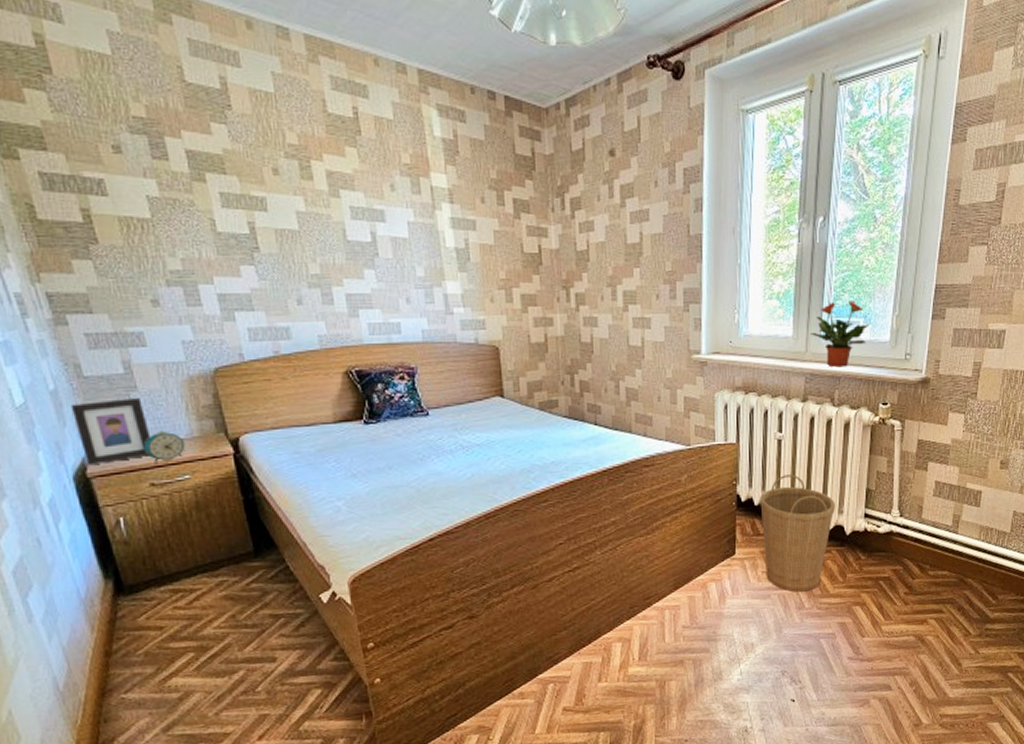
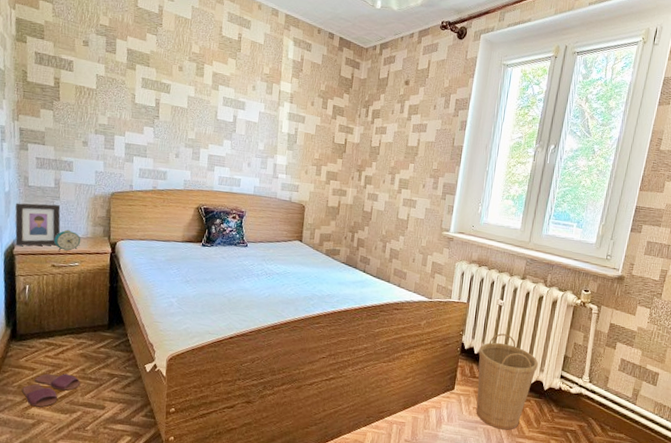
slippers: none [152,625,235,676] -> present [22,373,81,407]
potted plant: present [810,300,870,368] -> none [534,208,581,258]

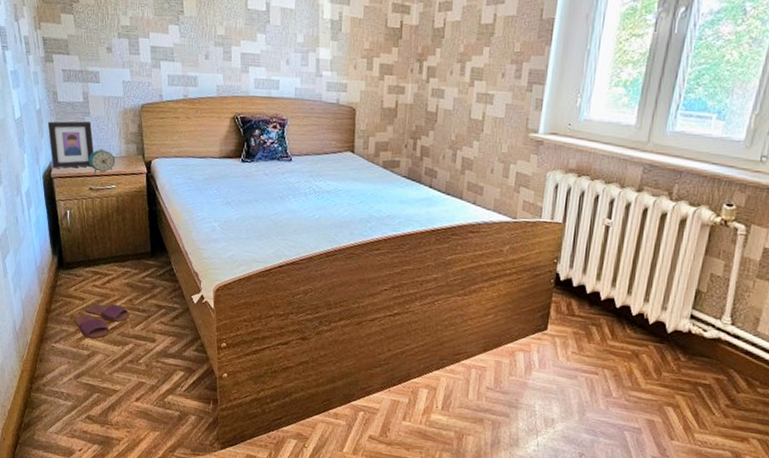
basket: present [476,333,538,430] -> none [575,261,659,381]

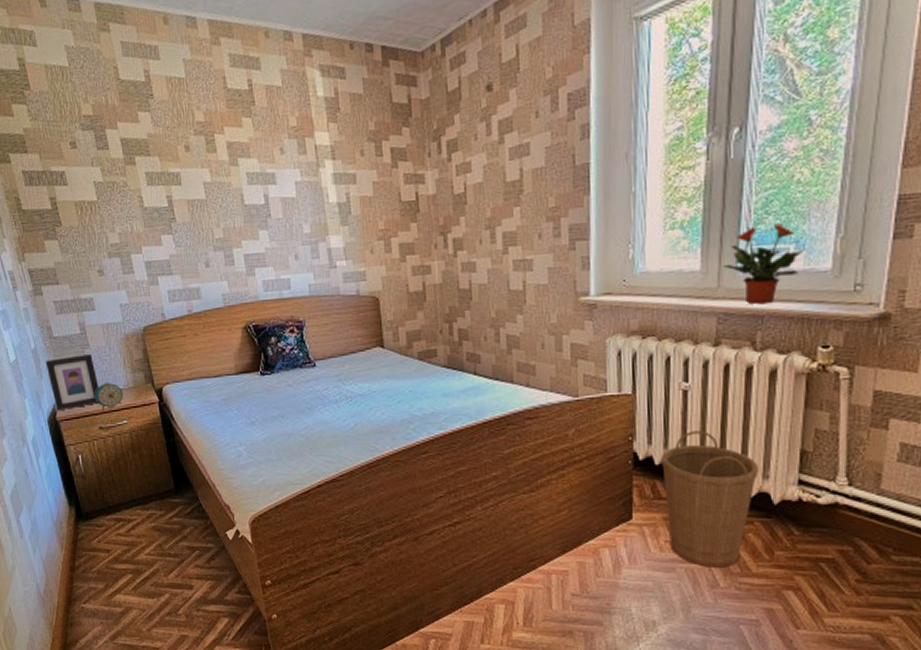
slippers: present [75,304,130,339] -> none [102,552,161,593]
basket: none [575,261,659,381] -> present [661,431,758,568]
potted plant: none [655,94,723,163] -> present [723,223,803,305]

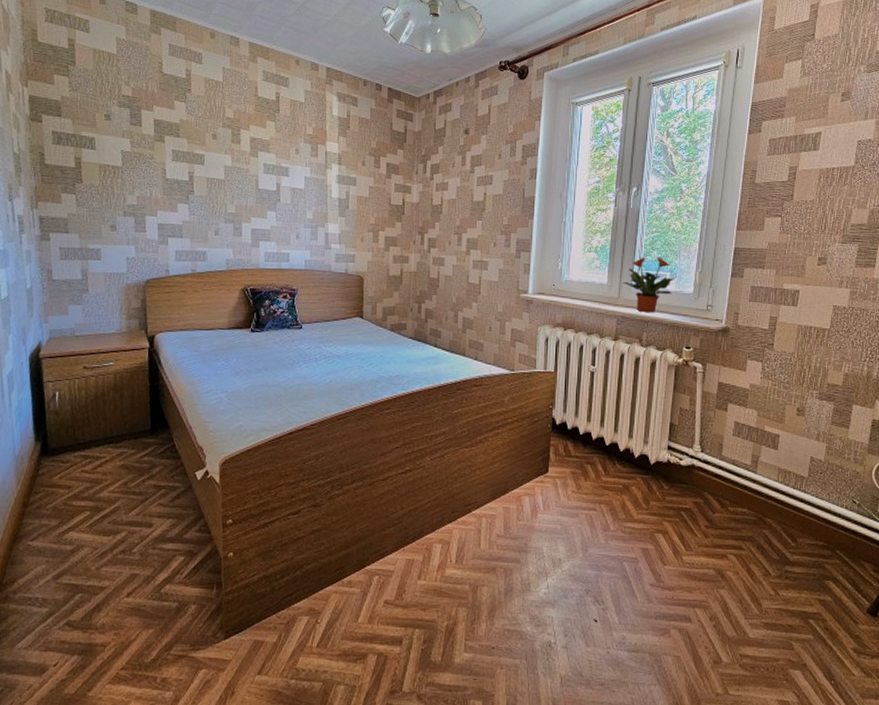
picture frame: present [45,354,100,411] -> none [38,298,91,349]
alarm clock: present [94,382,124,409] -> none [84,325,115,350]
basket: present [661,431,758,568] -> none [573,404,641,514]

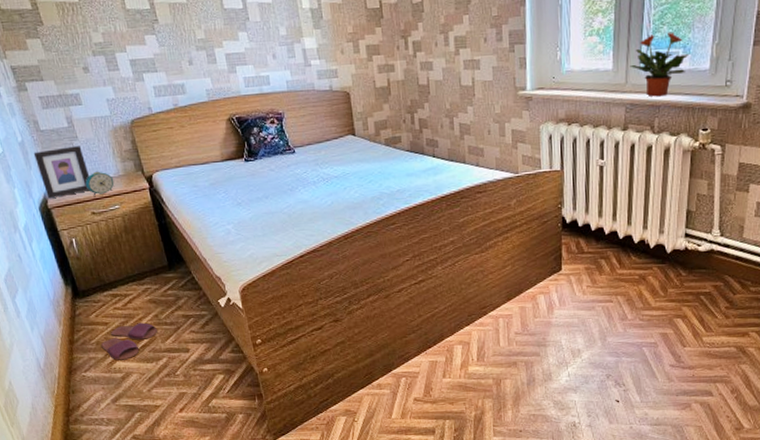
picture frame: none [38,298,91,349] -> present [33,146,90,199]
slippers: none [58,489,124,530] -> present [101,322,158,360]
alarm clock: none [84,325,115,350] -> present [85,171,115,196]

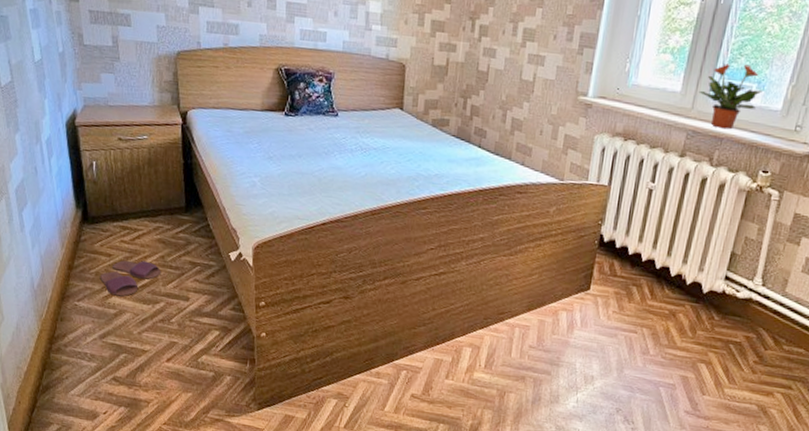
picture frame: present [33,146,90,199] -> none [71,65,124,117]
alarm clock: present [85,171,115,196] -> none [117,96,148,122]

